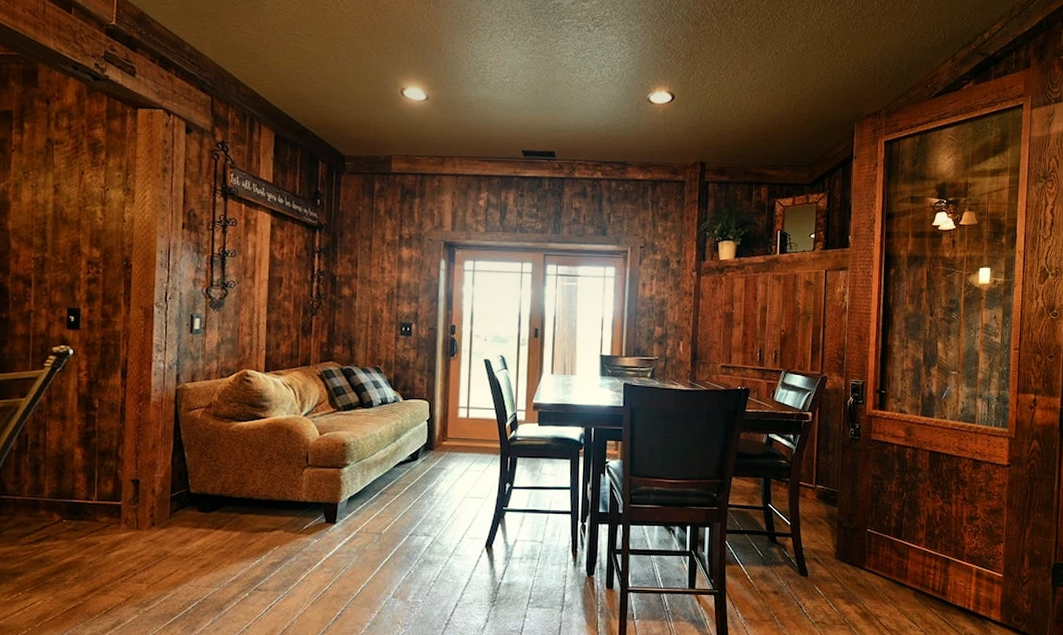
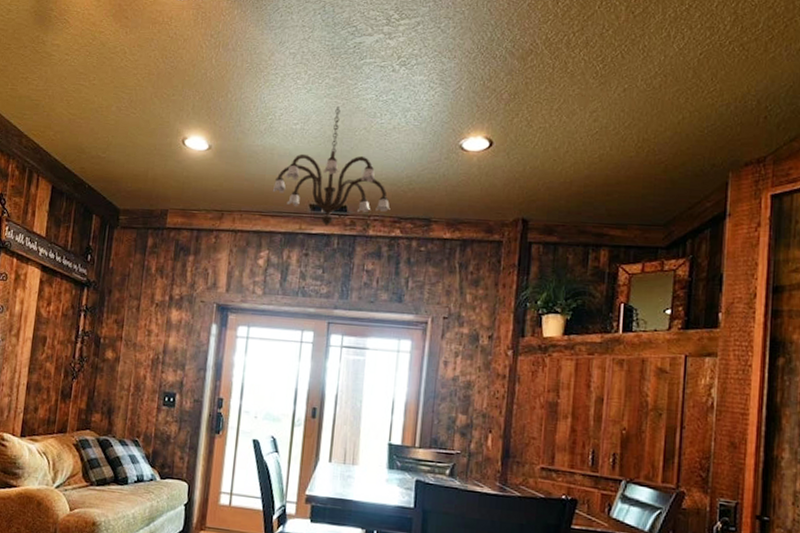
chandelier: none [487,62,592,170] -> present [272,106,390,226]

